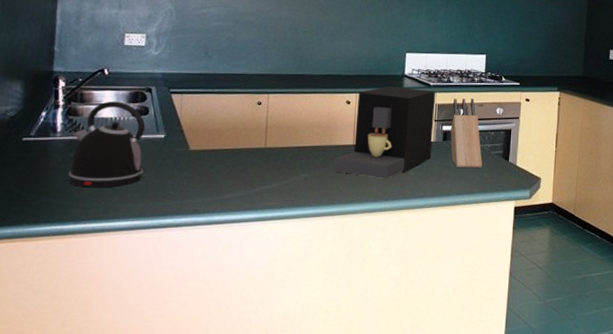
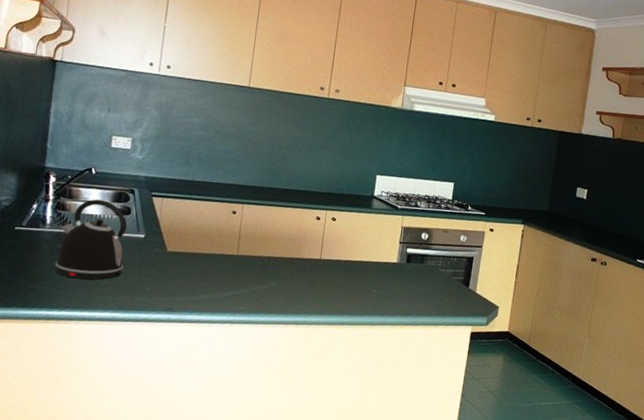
coffee maker: present [333,86,436,179] -> none [300,205,403,294]
knife block: present [450,98,482,168] -> none [413,222,443,292]

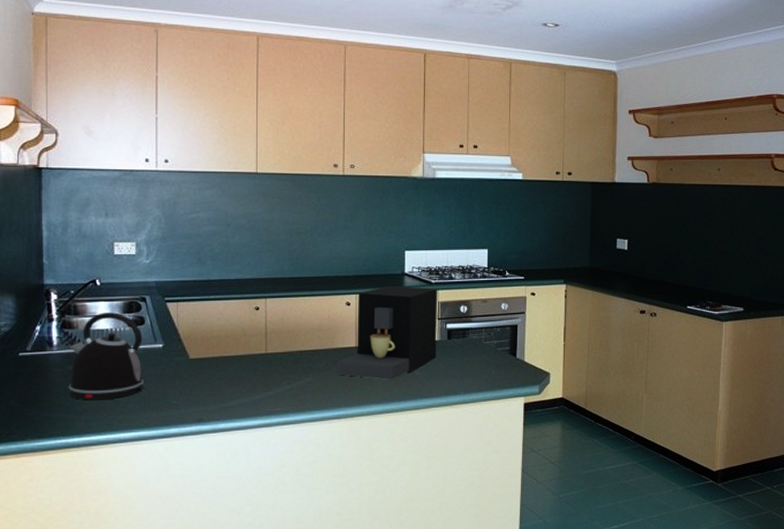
coffee maker: none [300,205,403,294] -> present [336,285,438,380]

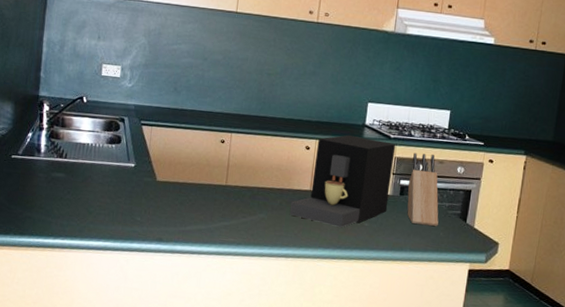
kettle: present [68,312,145,401] -> none [49,128,118,209]
knife block: none [454,294,489,365] -> present [407,153,439,226]

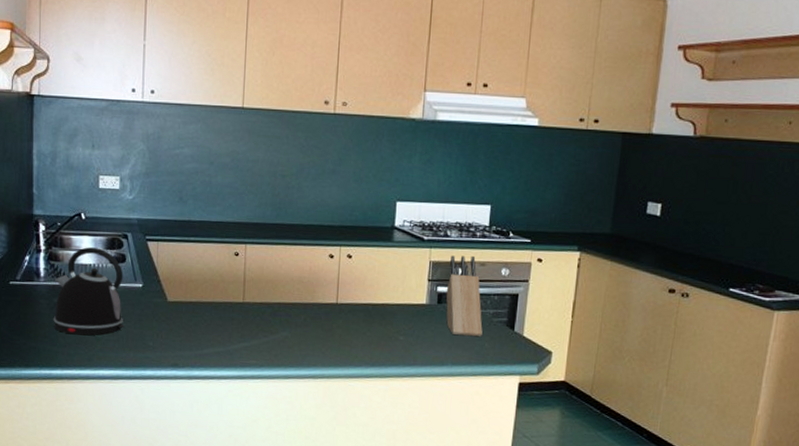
kettle: none [49,128,118,209] -> present [53,247,124,336]
coffee maker: present [289,134,396,227] -> none [315,239,431,343]

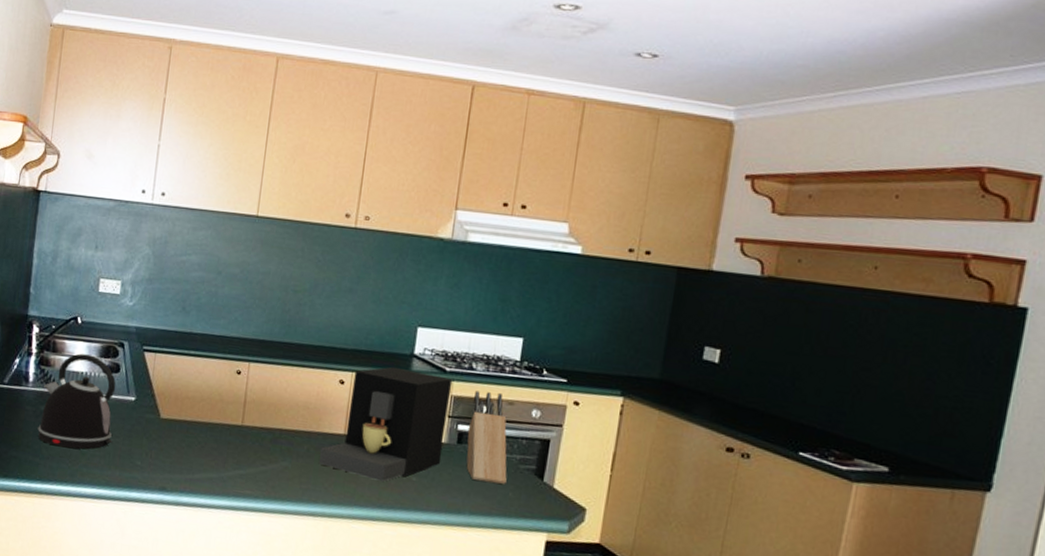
coffee maker: none [315,239,431,343] -> present [318,366,453,482]

